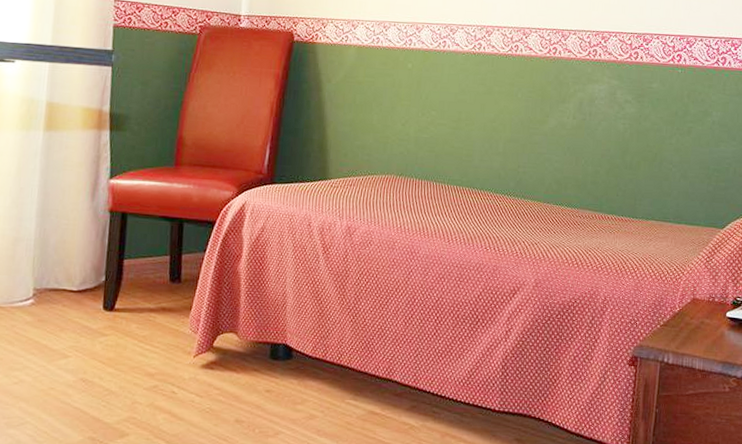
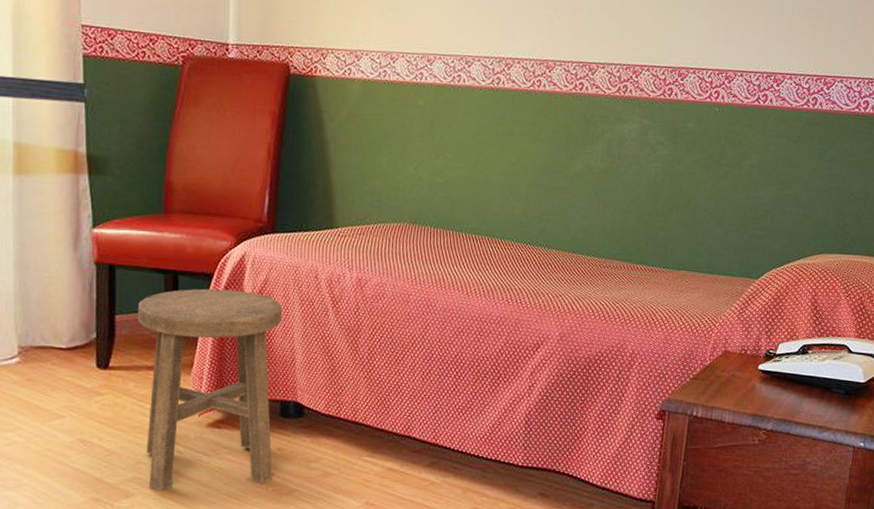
stool: none [142,235,277,432] -> present [137,288,282,492]

